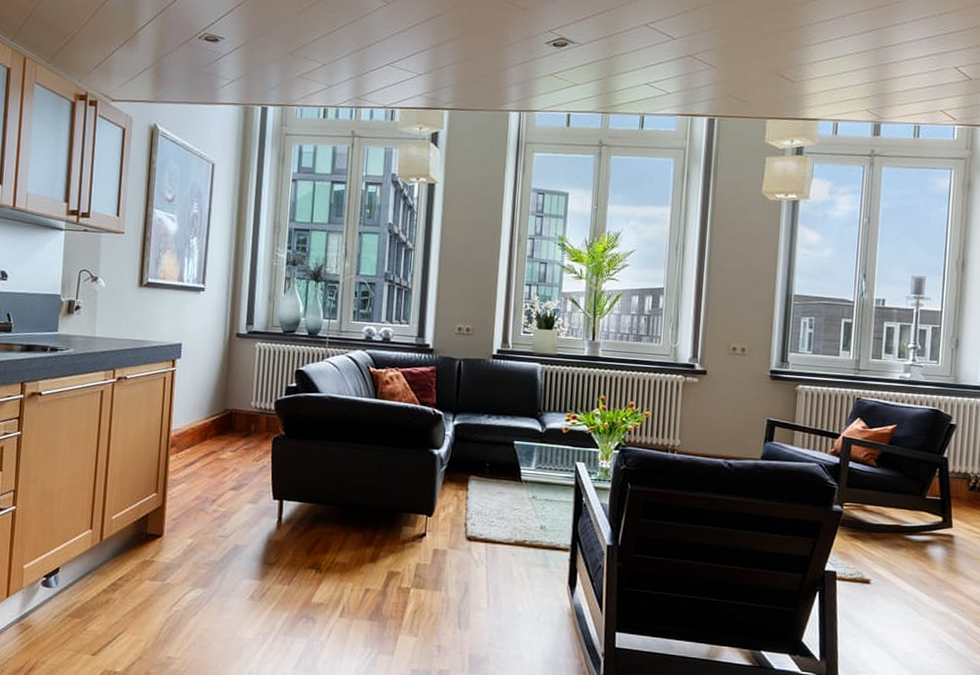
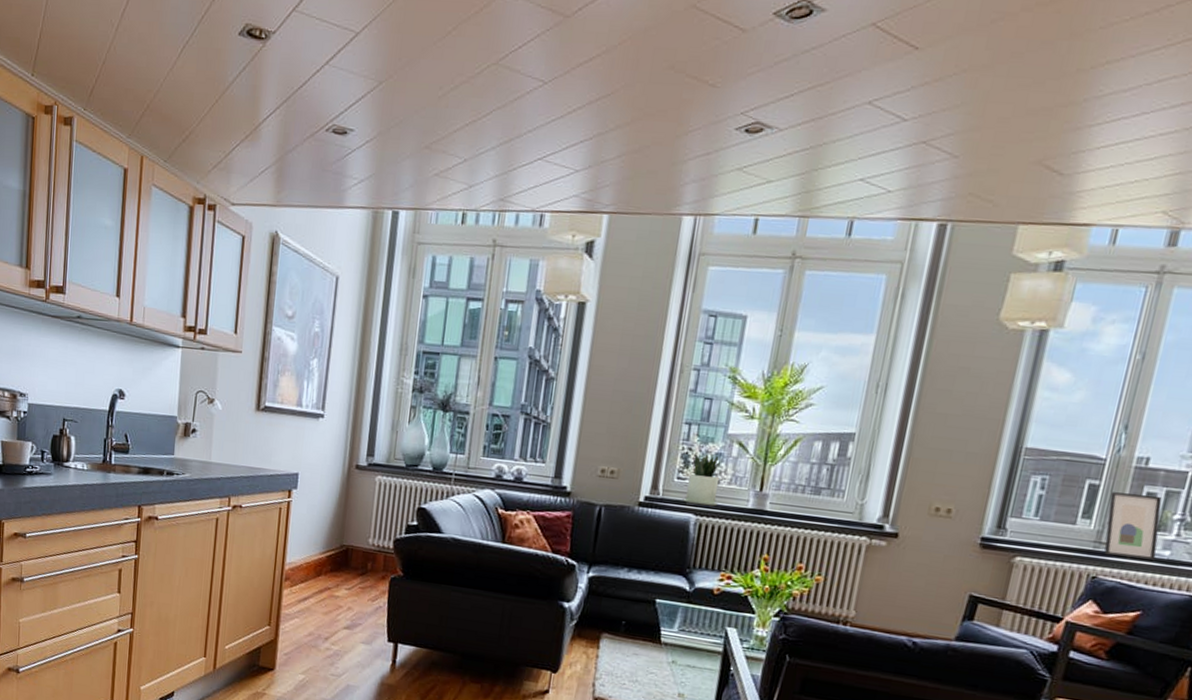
picture frame: none [861,328,901,382] -> present [1104,492,1162,560]

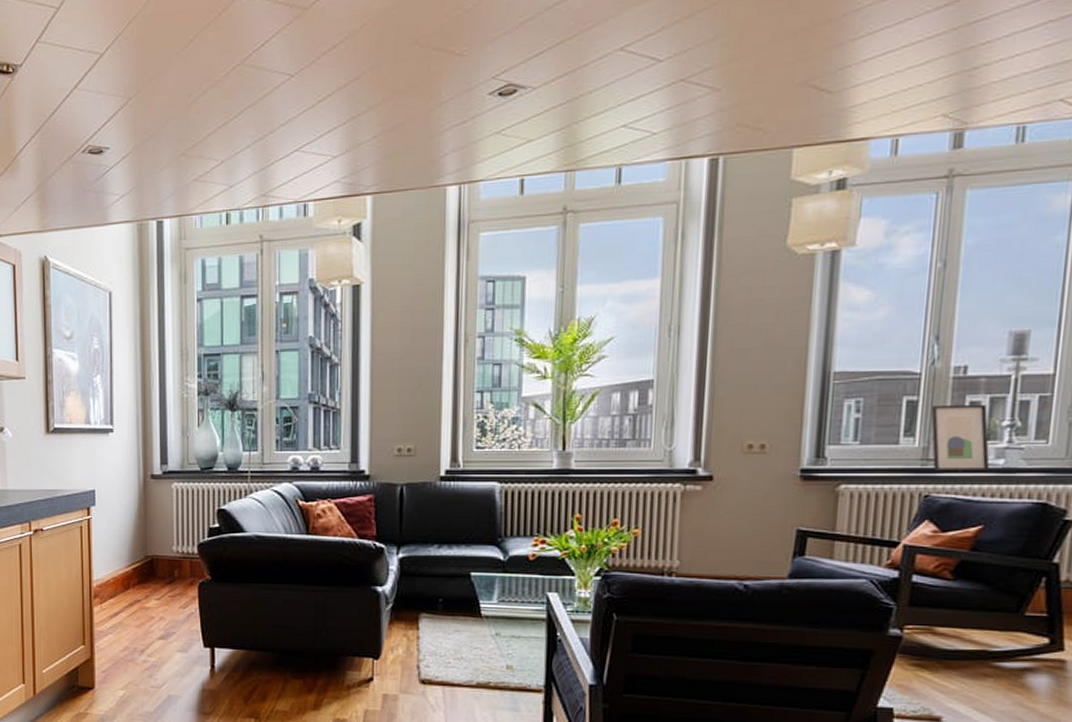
planter: present [682,454,722,507] -> none [485,421,522,472]

